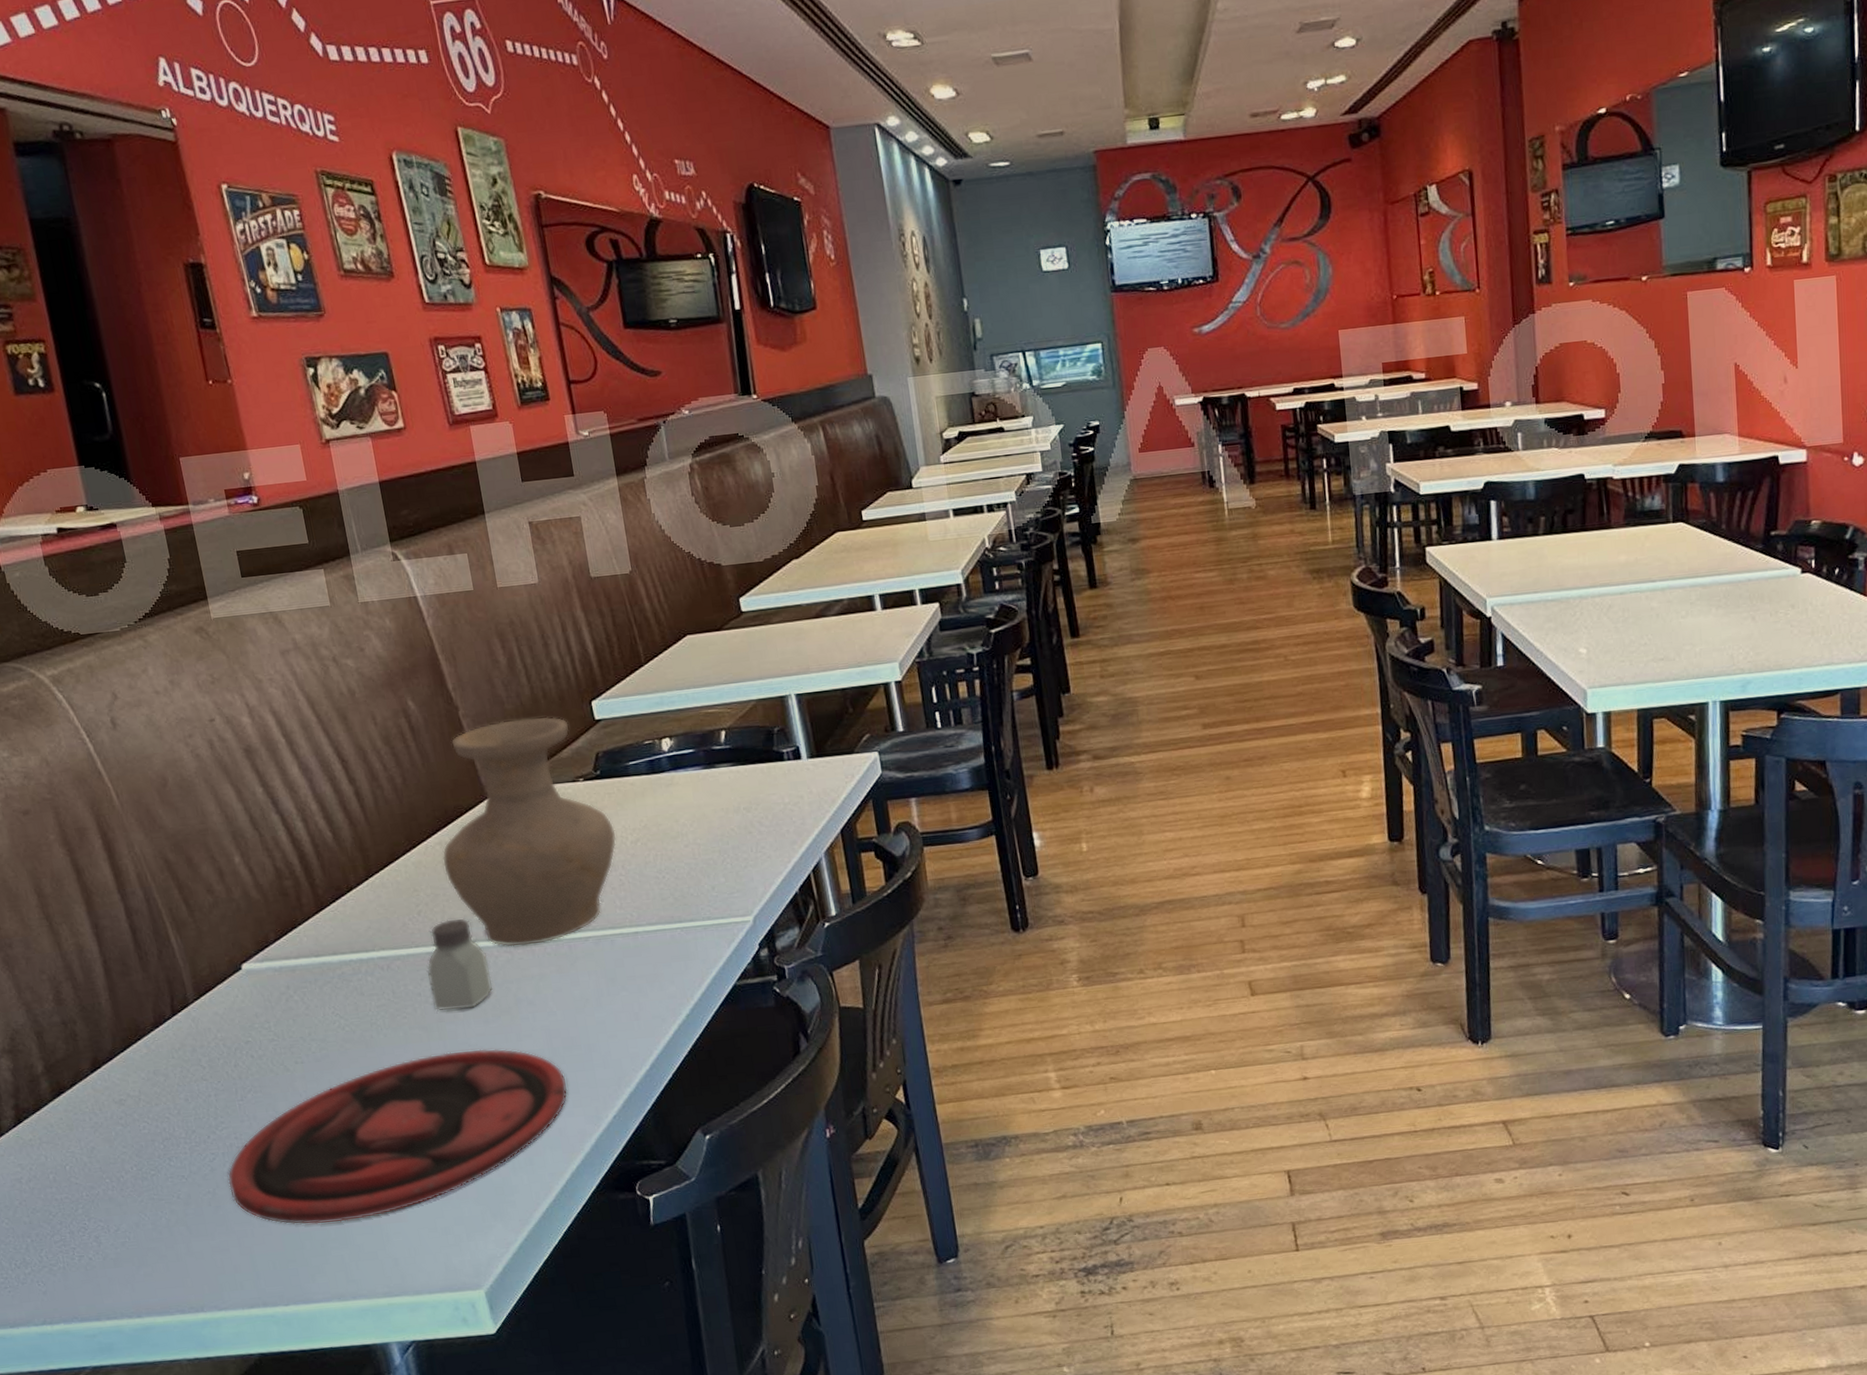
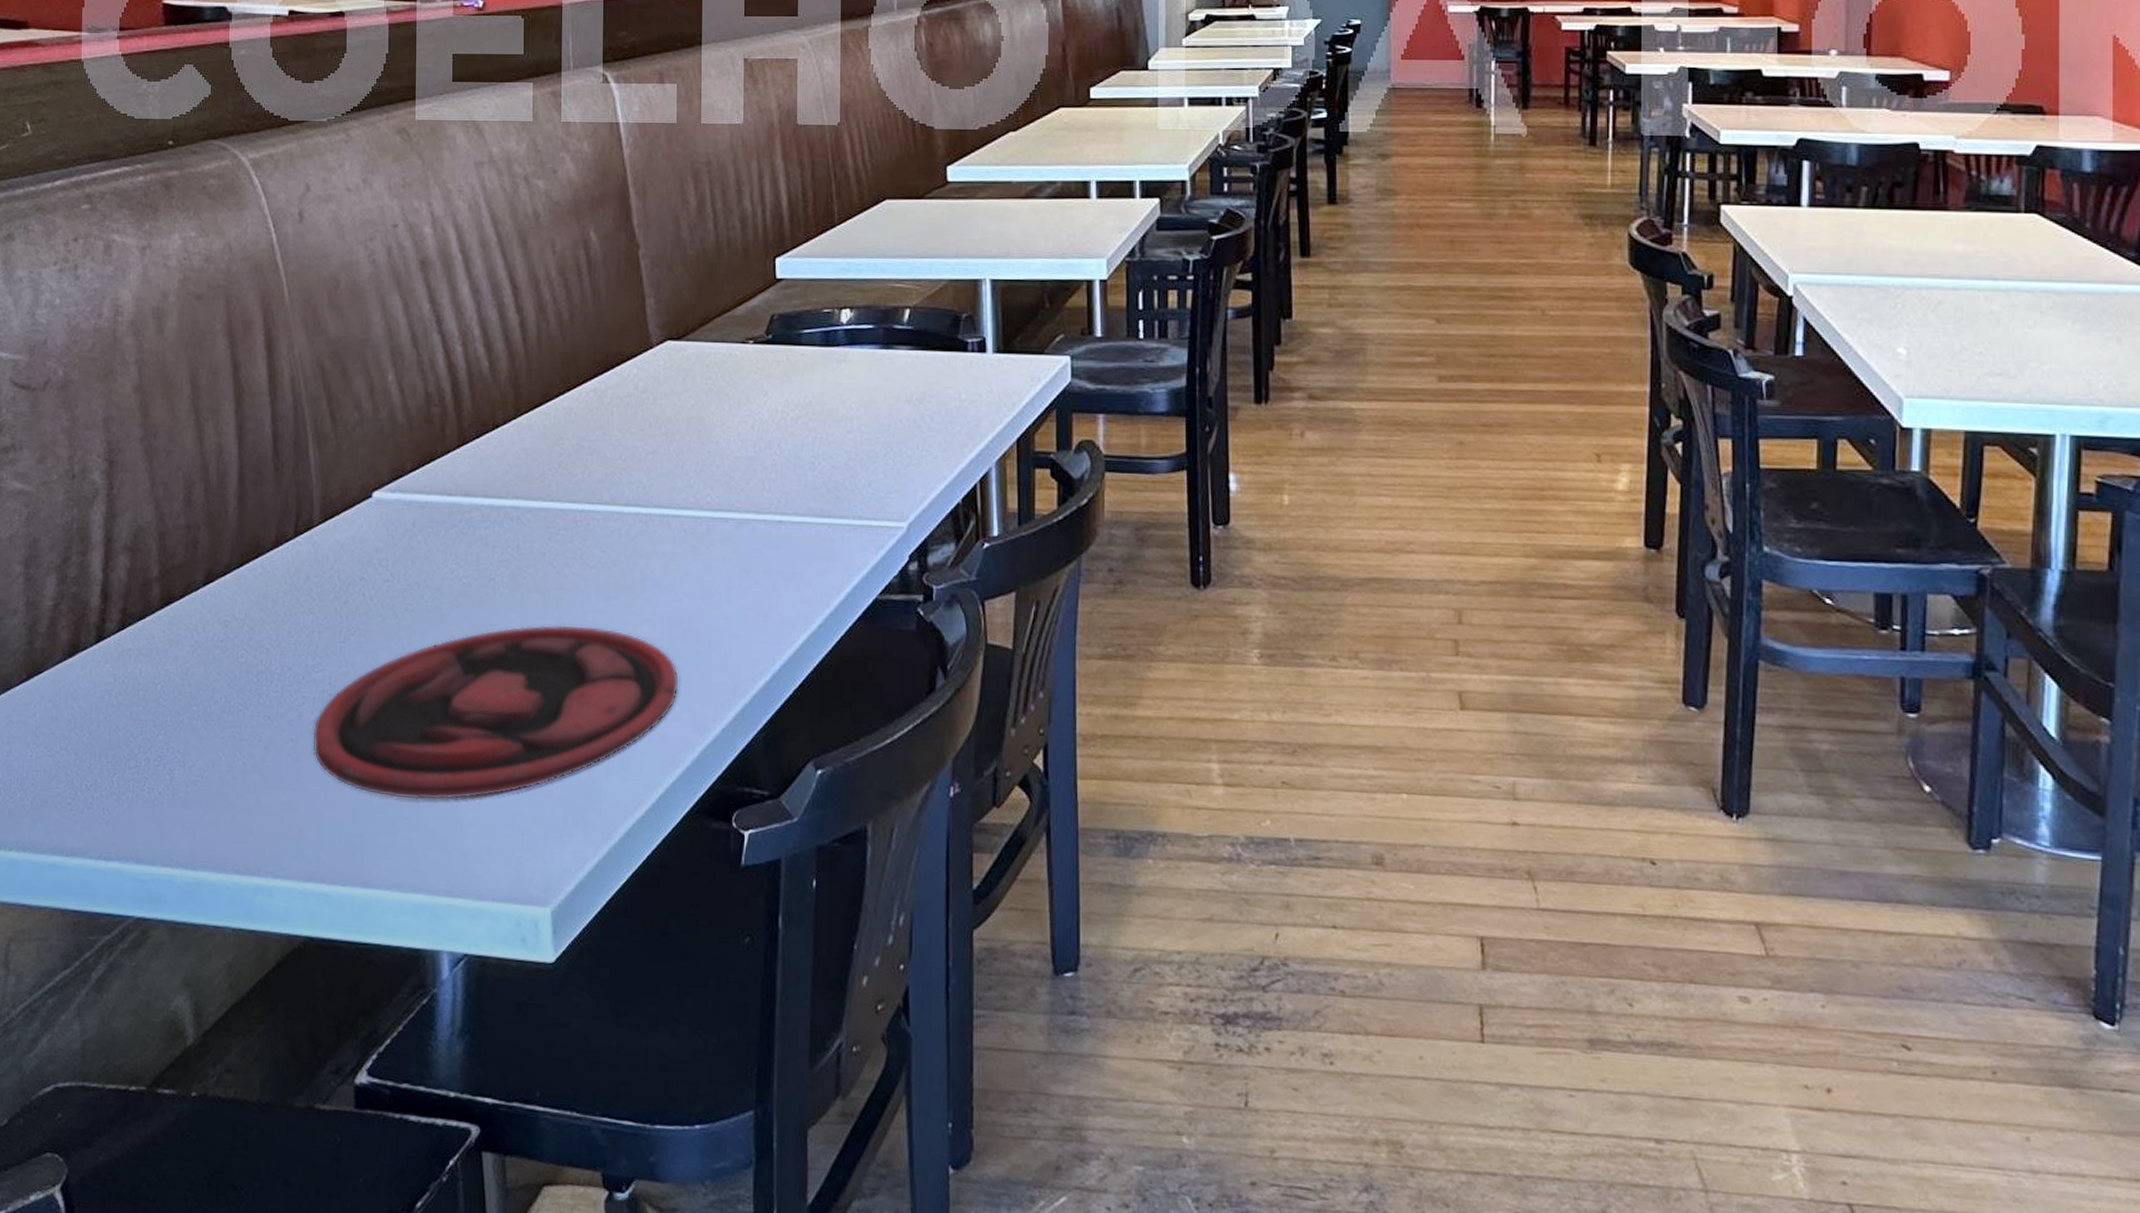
saltshaker: present [426,917,493,1011] -> none [556,475,621,580]
vase: present [442,716,617,947] -> none [593,266,777,519]

